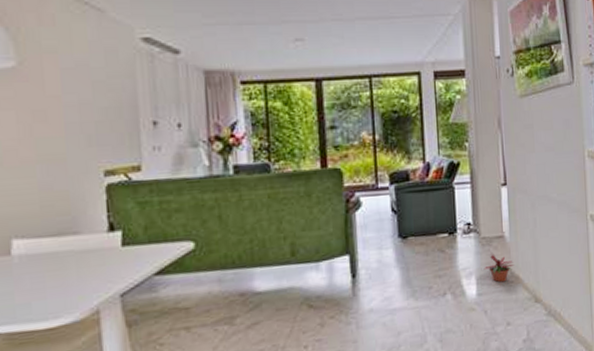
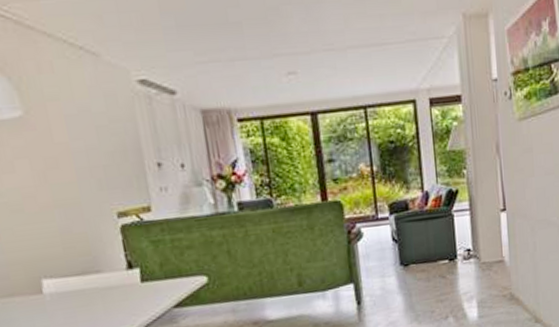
potted plant: present [483,252,515,283] -> none [484,276,515,305]

